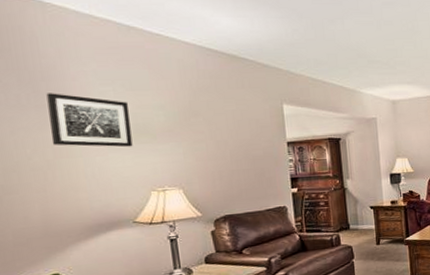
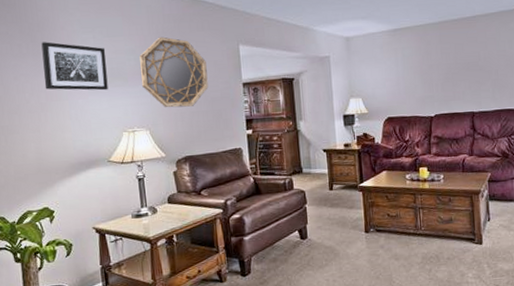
home mirror: none [170,92,250,166] -> present [139,36,208,108]

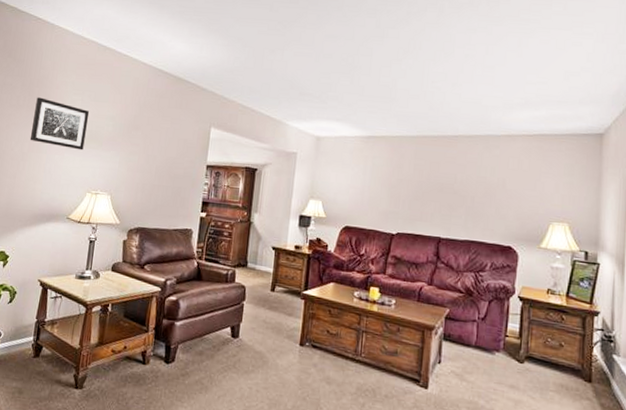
home mirror: present [139,36,208,108] -> none [113,108,177,180]

